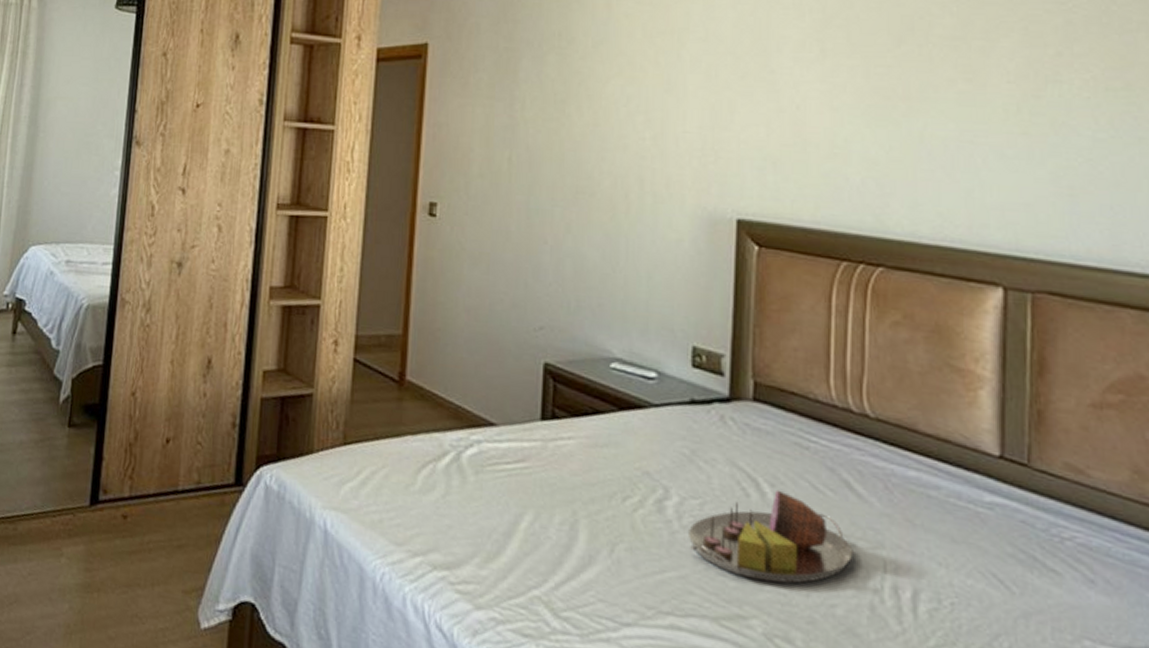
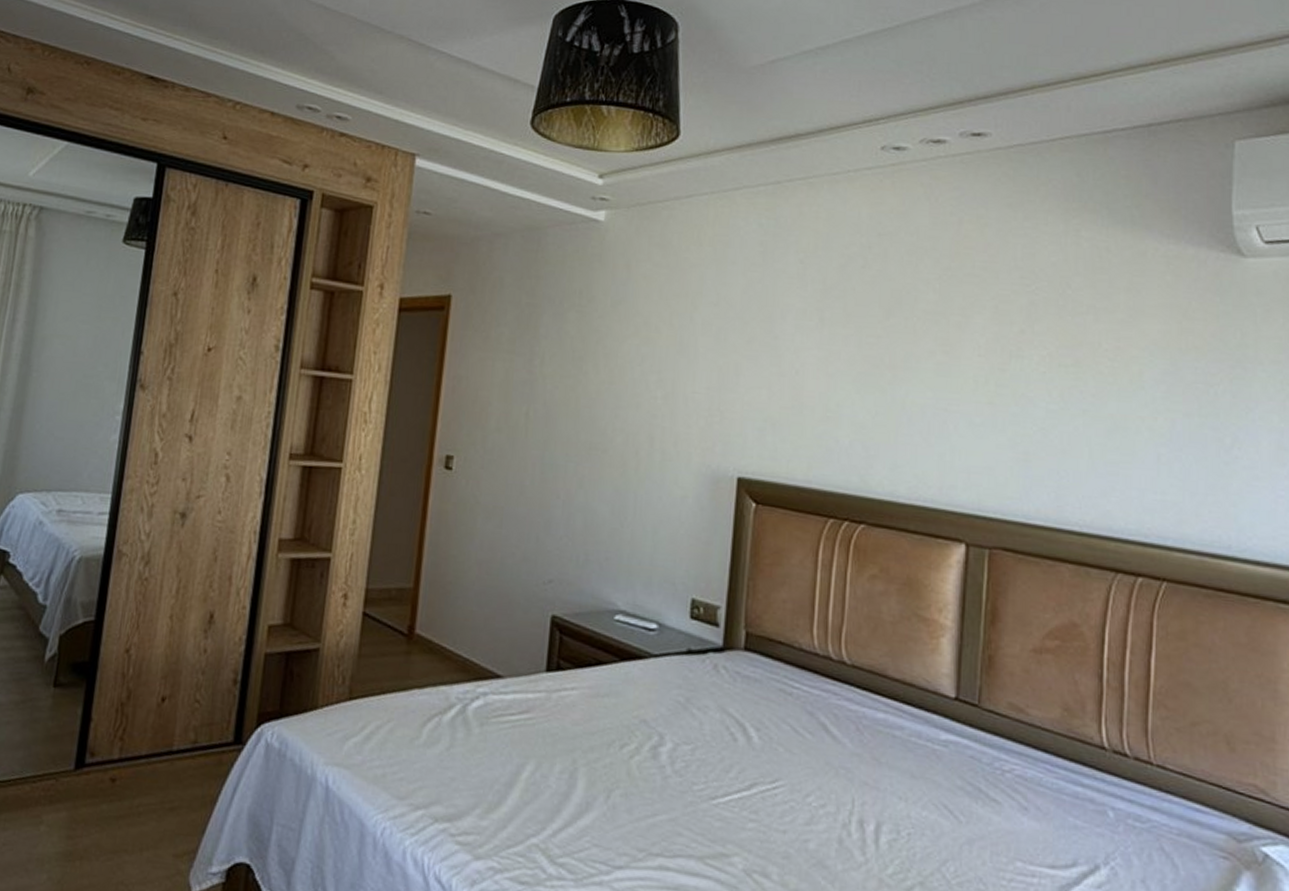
serving tray: present [689,490,853,584] -> none [680,734,826,822]

